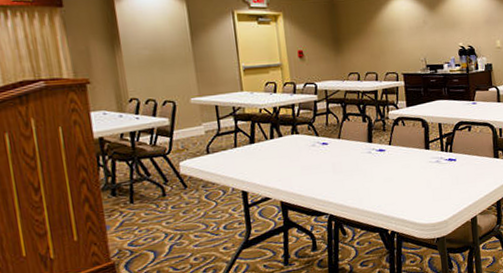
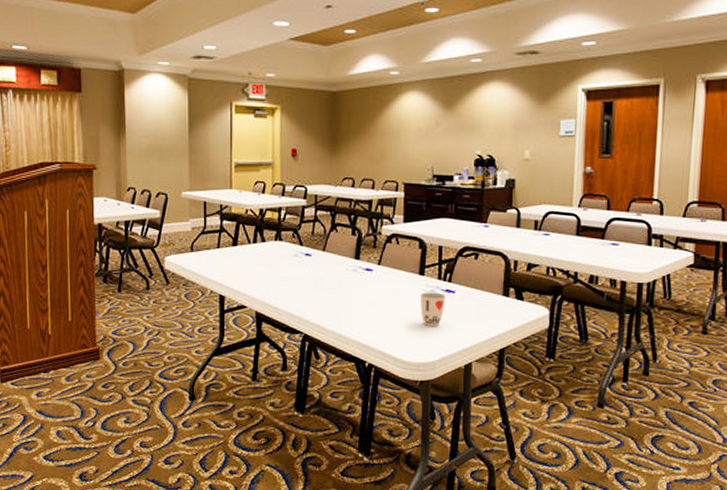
cup: none [428,162,450,192] -> present [420,292,446,327]

